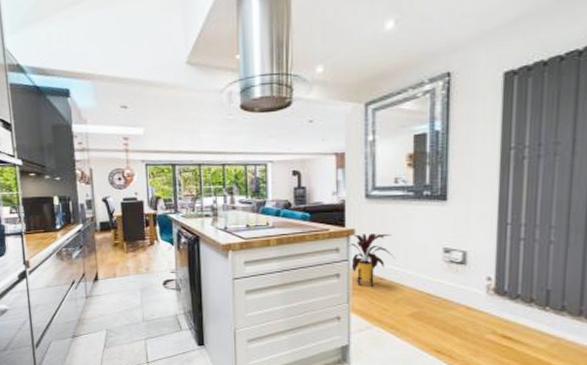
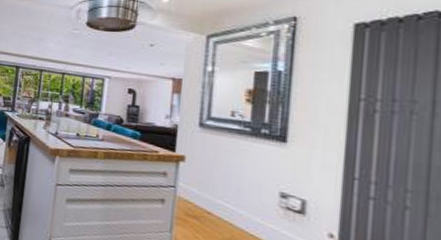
house plant: present [348,233,395,287] -> none [177,162,226,220]

